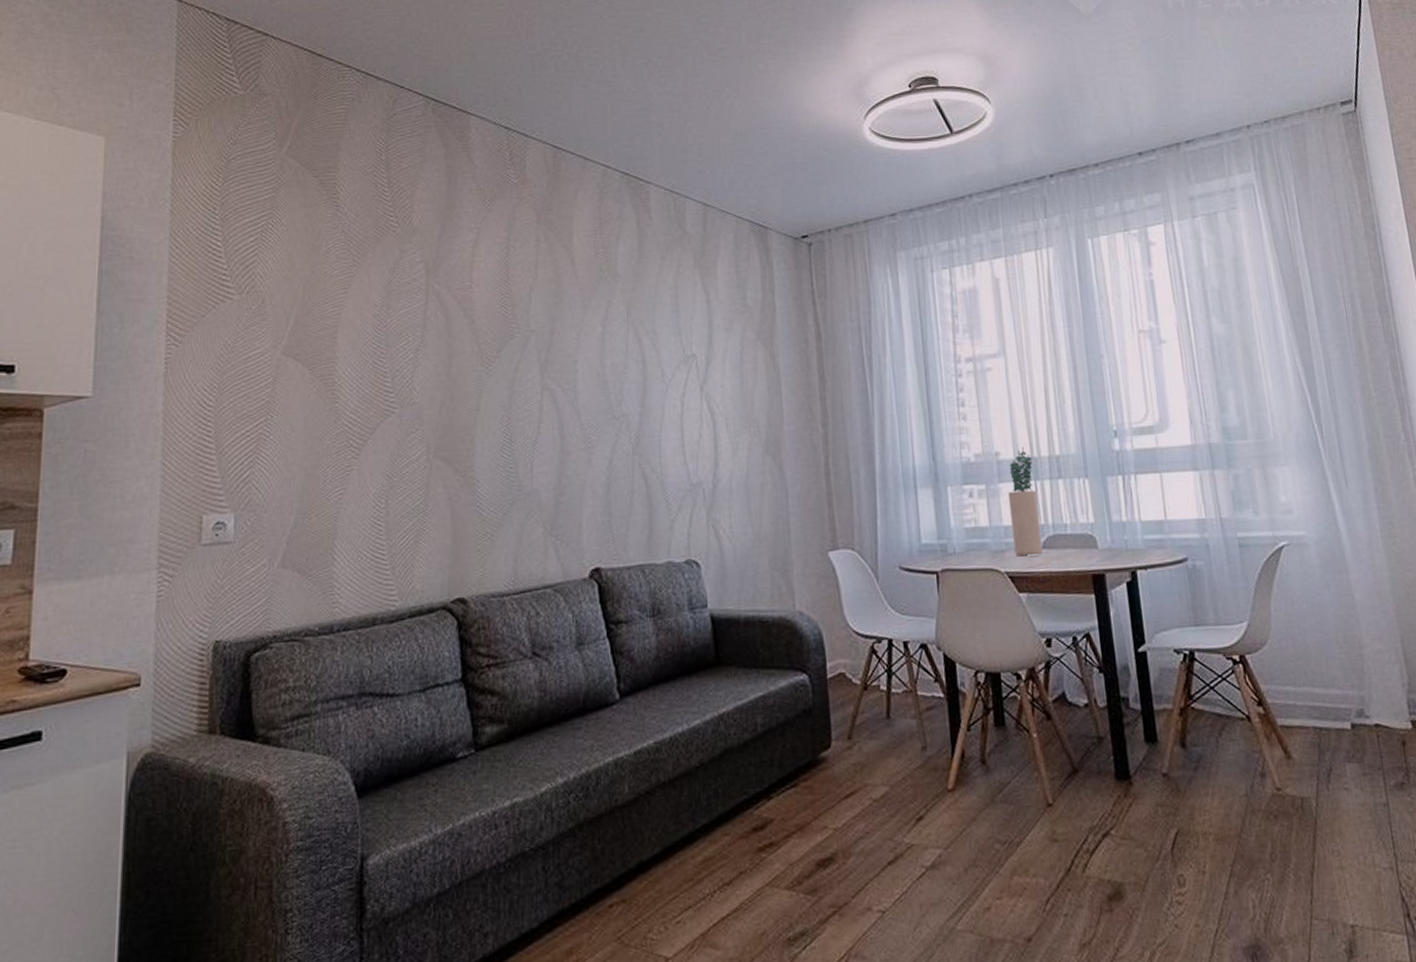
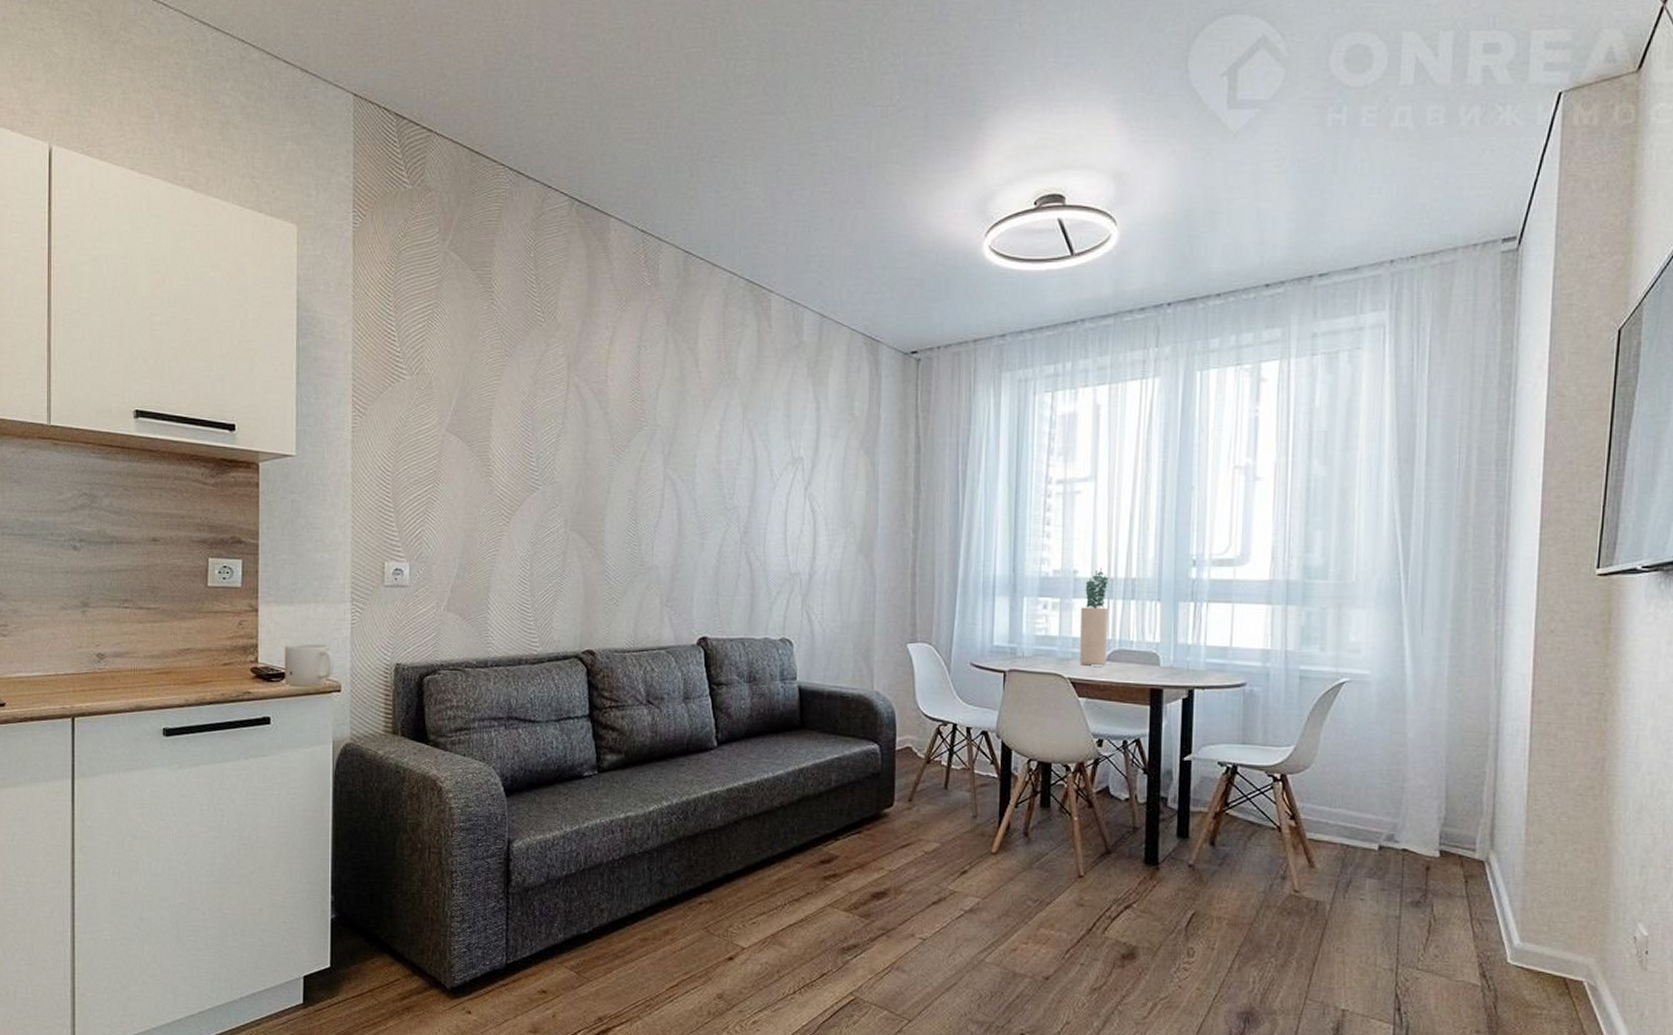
mug: none [63,626,133,688] -> present [284,643,335,688]

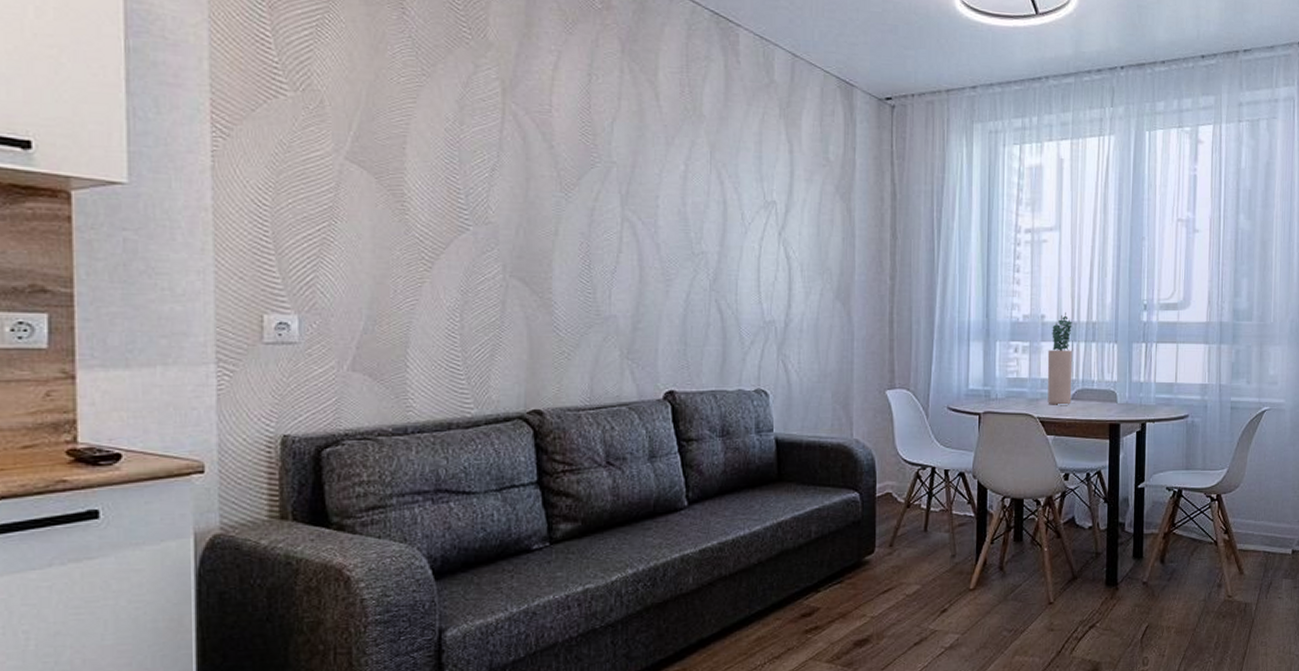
mug: present [284,643,335,688] -> none [117,415,194,471]

